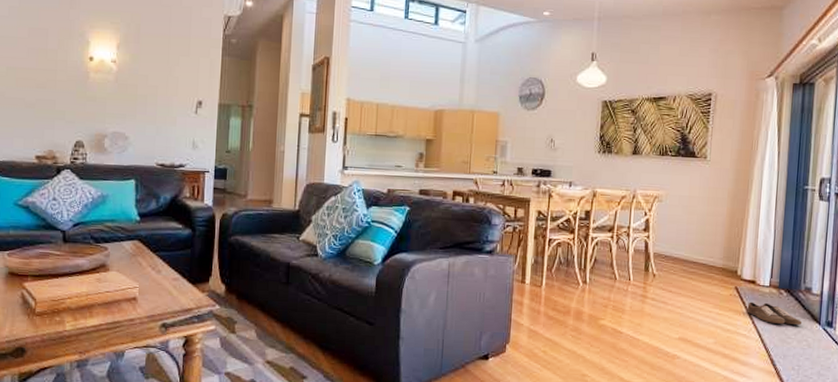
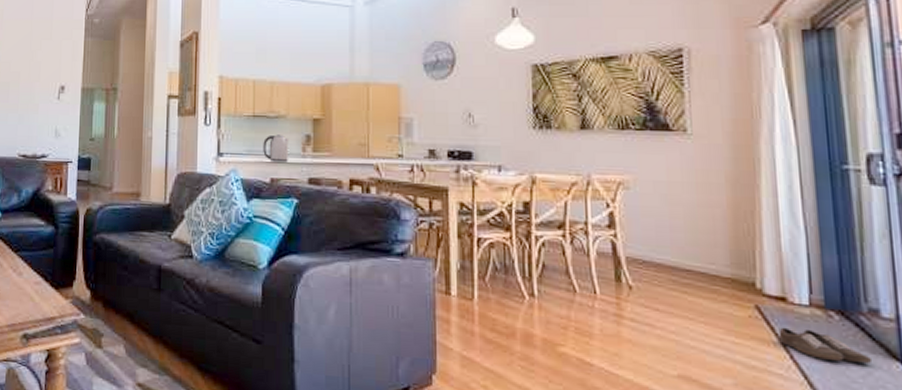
kettle: none [382,152,404,176] -> present [263,134,288,162]

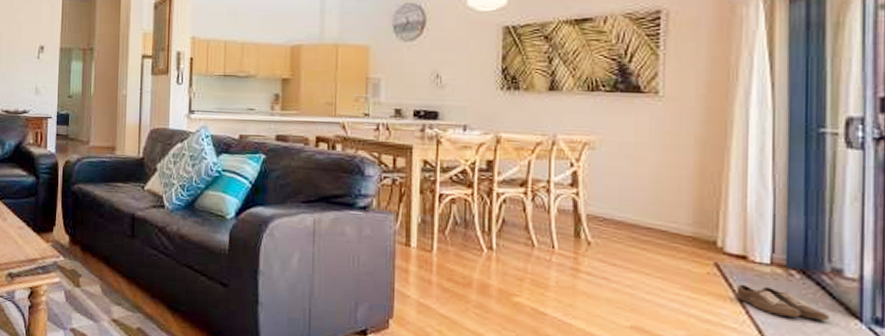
kettle: present [263,134,288,162] -> none [233,93,257,120]

